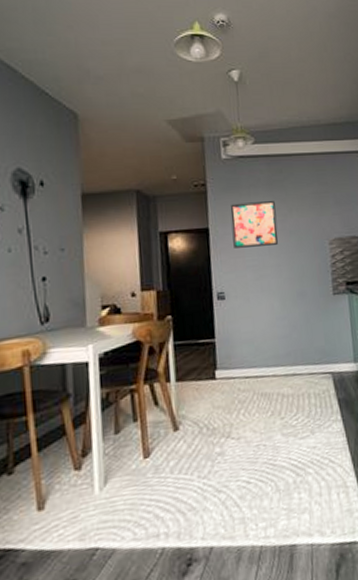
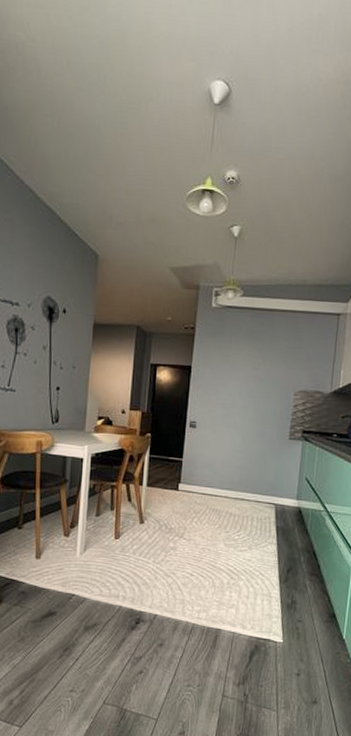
wall art: present [230,201,279,248] -> none [210,348,252,389]

